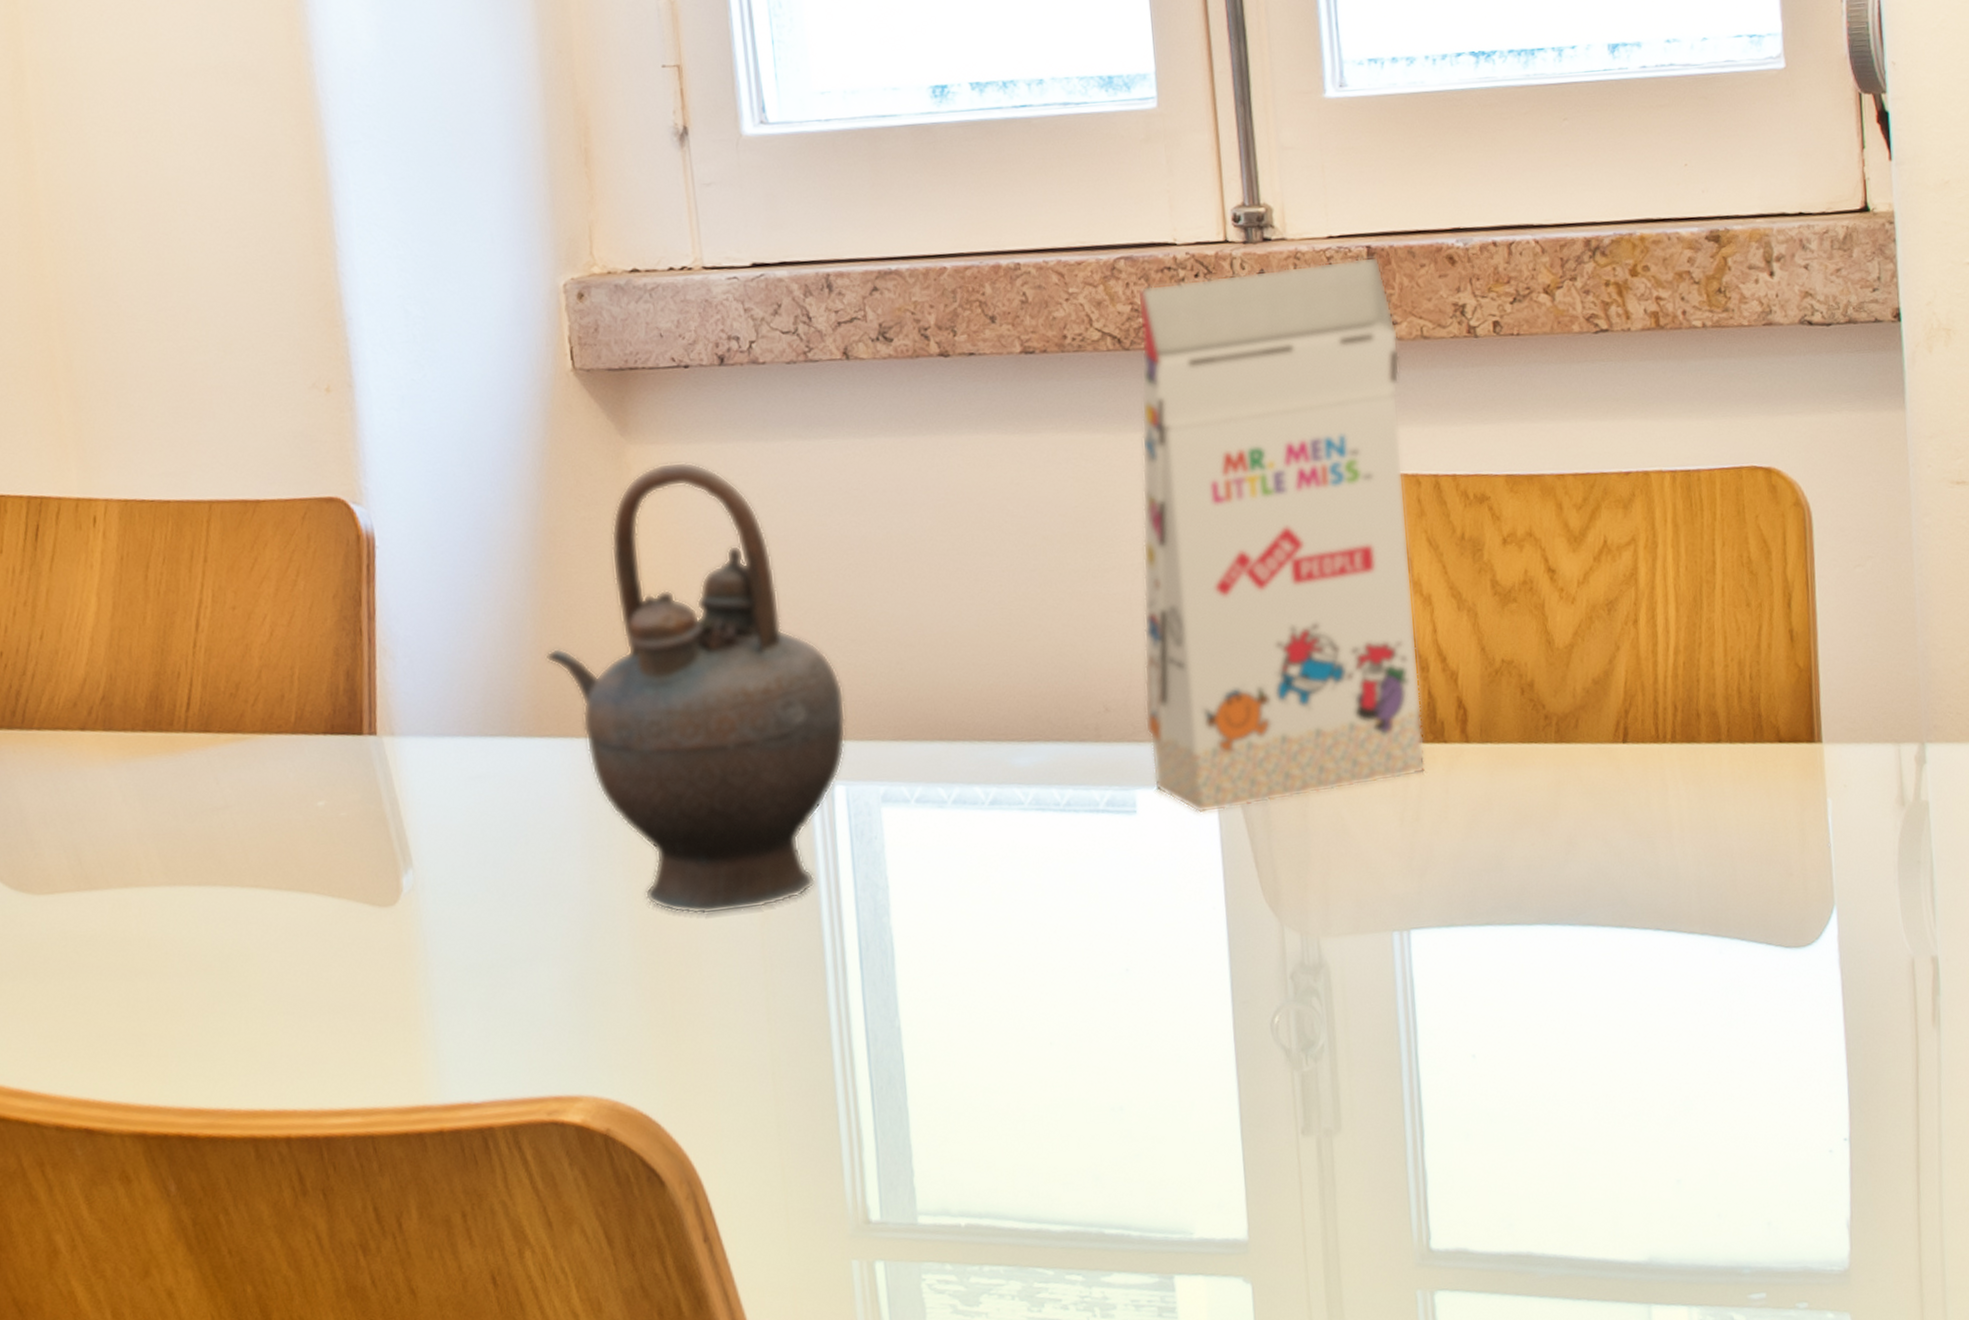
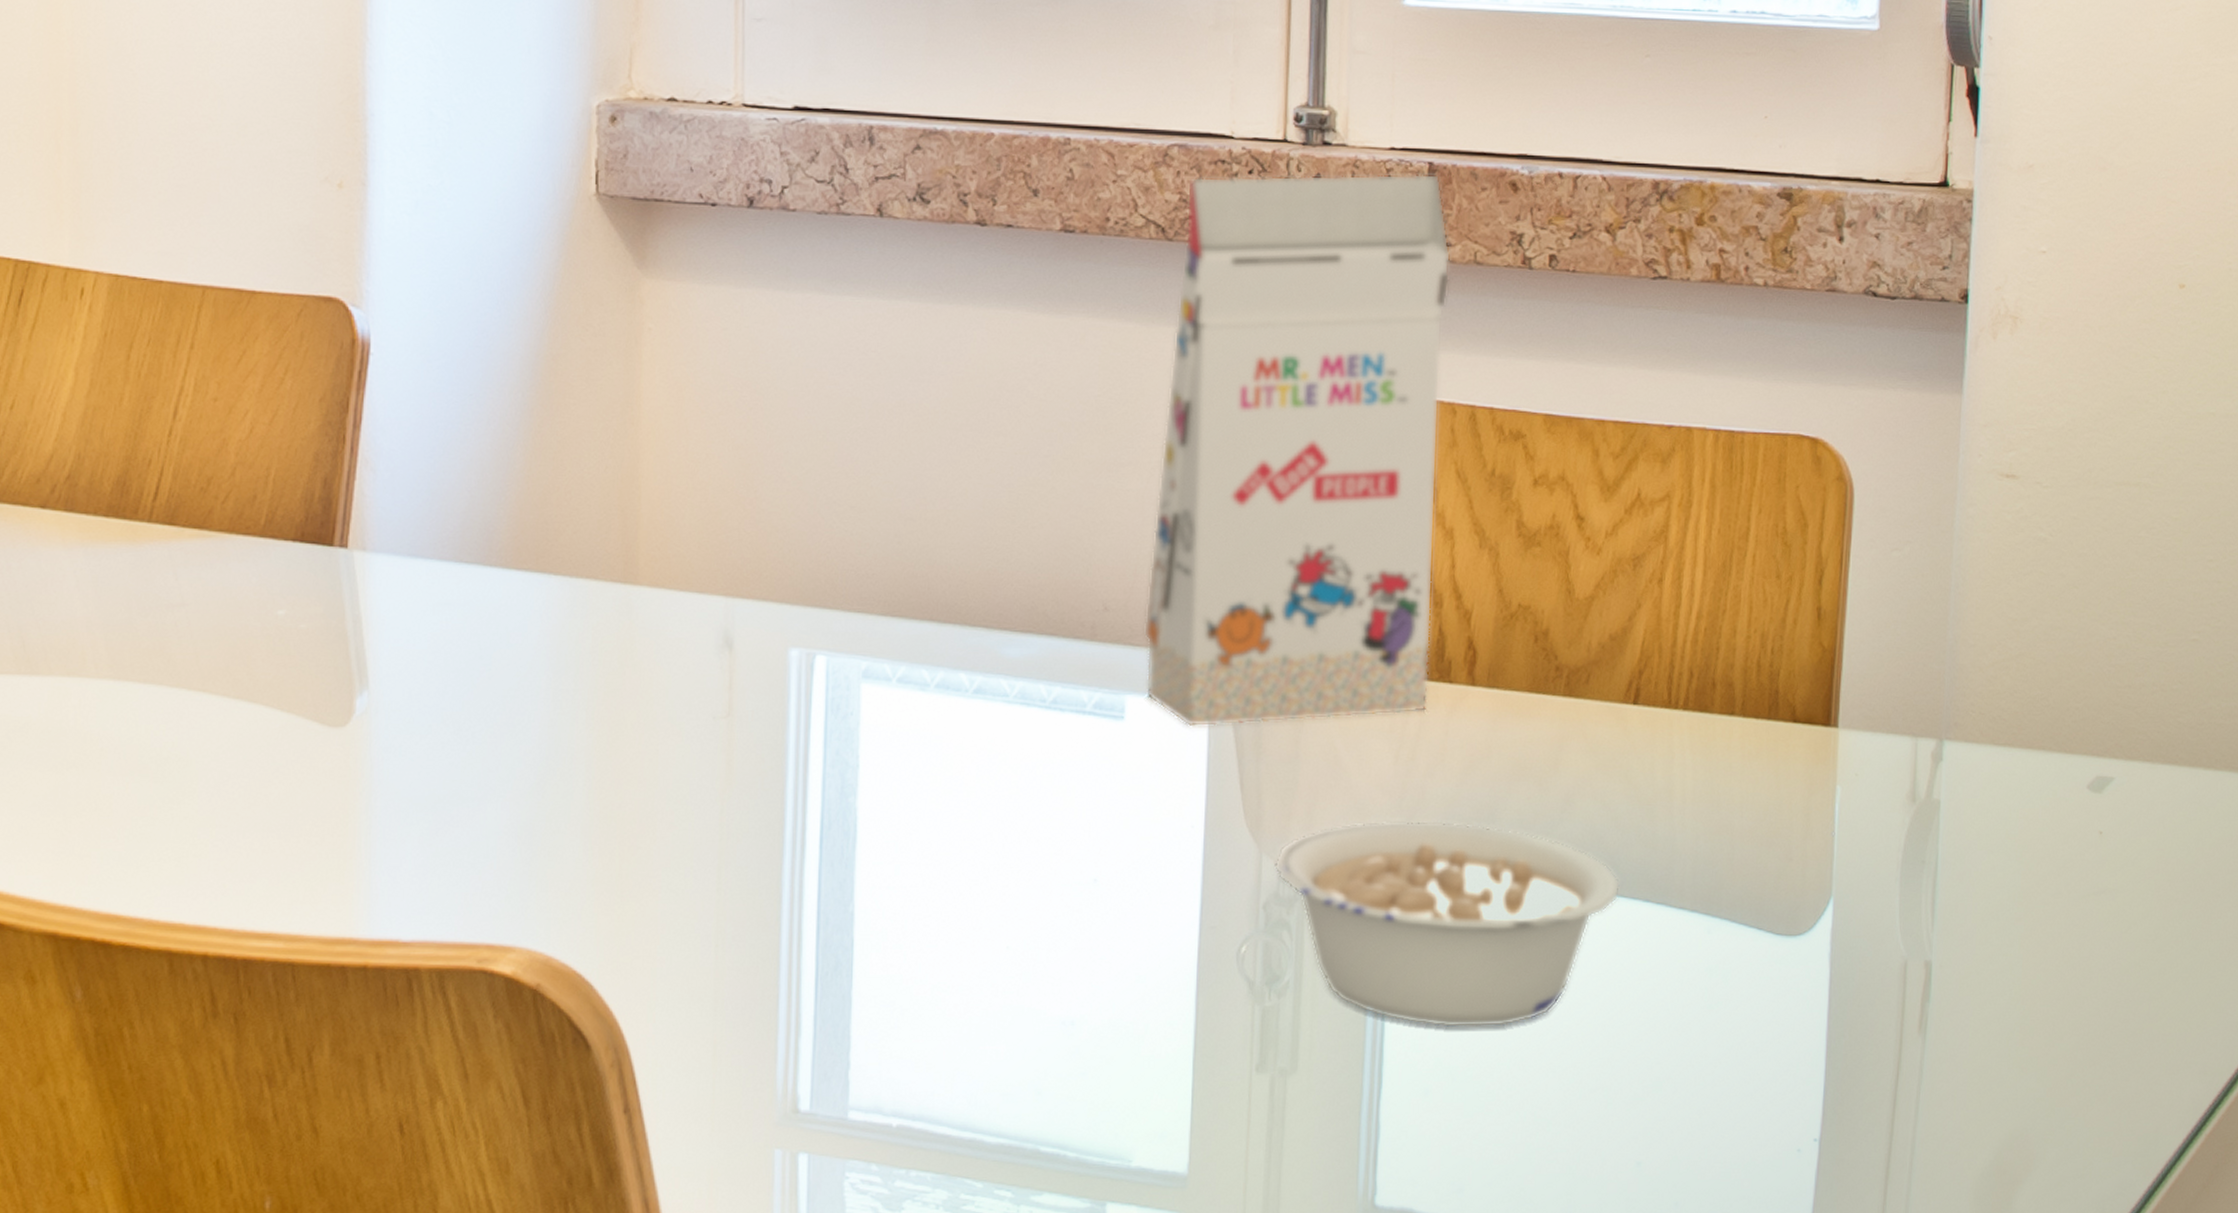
teapot: present [545,461,846,915] -> none [532,301,836,774]
legume: none [1295,874,1631,1073] -> present [1273,819,1621,1028]

